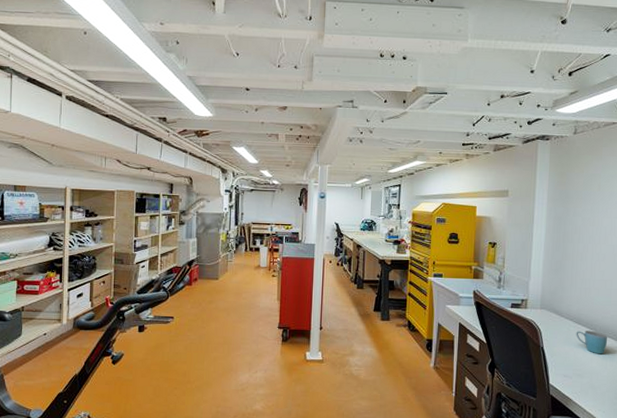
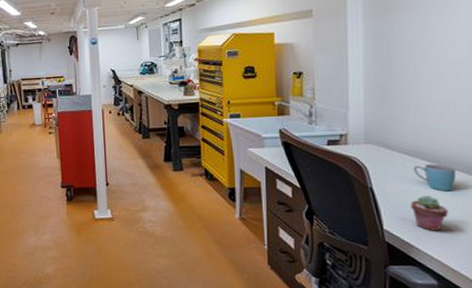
potted succulent: none [572,357,600,388] -> present [411,196,448,231]

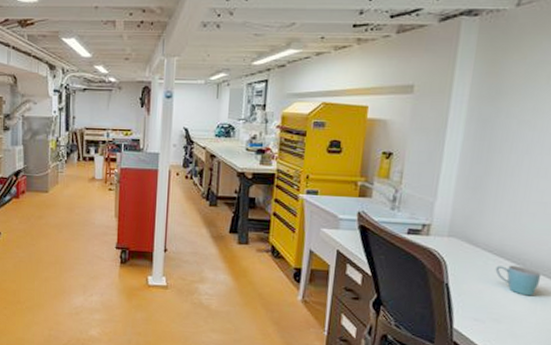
potted succulent: present [411,196,448,231] -> none [486,298,525,336]

